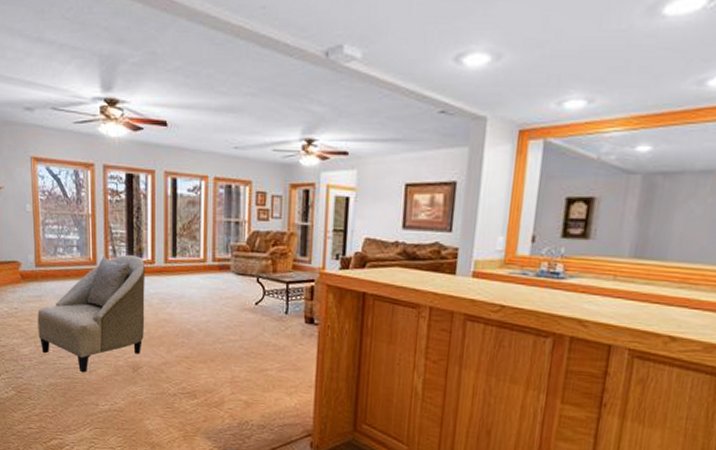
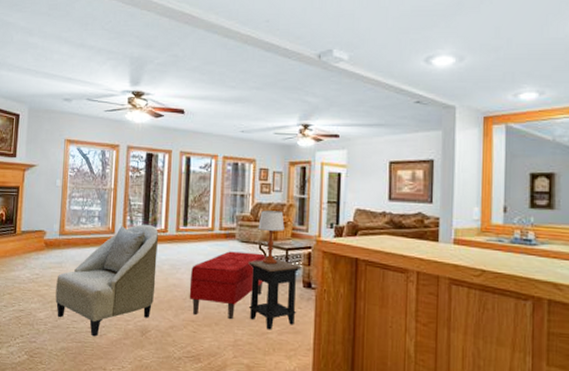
bench: none [182,284,264,356] -> present [189,251,266,320]
side table: none [245,292,304,367] -> present [248,258,302,330]
table lamp: none [255,239,285,299] -> present [258,210,285,265]

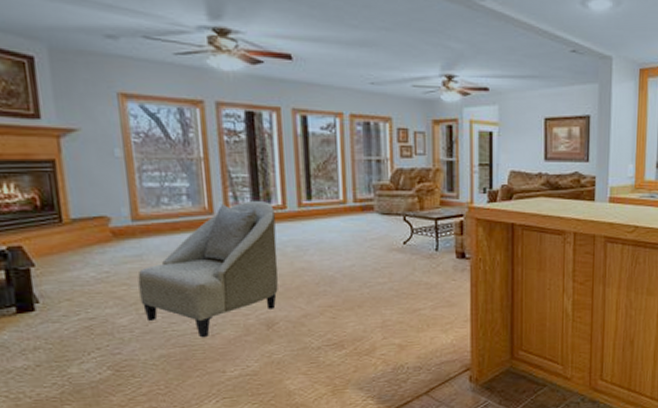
bench: present [189,251,266,320] -> none [322,225,412,300]
side table: present [248,258,302,330] -> none [392,229,454,306]
table lamp: present [258,210,285,265] -> none [400,177,432,237]

